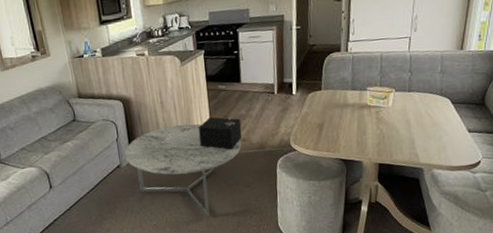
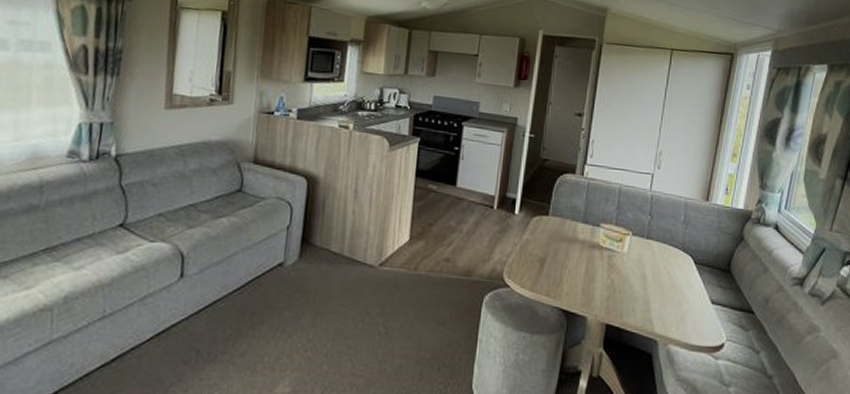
coffee table: present [124,124,242,217] -> none [292,223,444,359]
decorative box: present [198,117,242,151] -> none [391,222,448,271]

